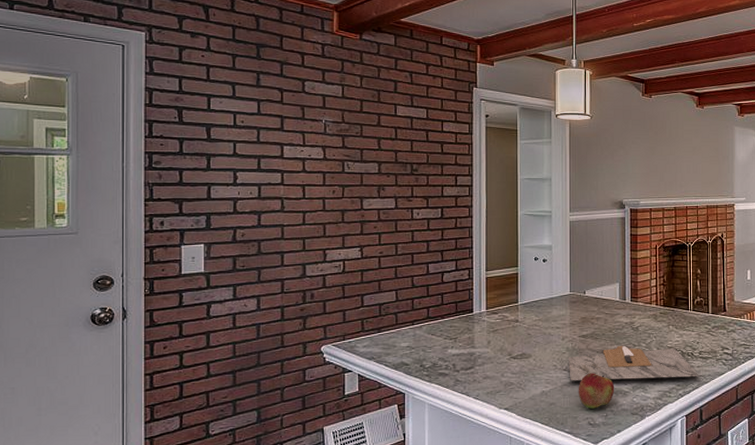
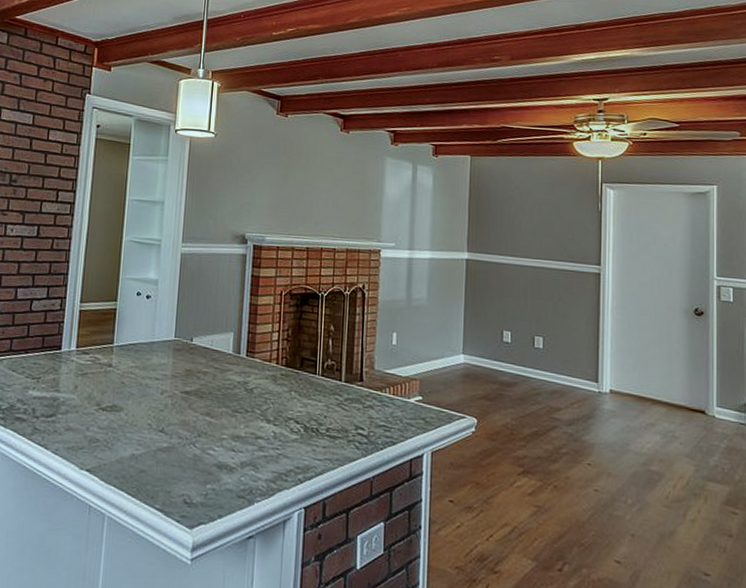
cutting board: present [568,345,700,381] -> none [165,408,326,461]
fruit: present [578,373,615,409] -> none [174,438,219,484]

